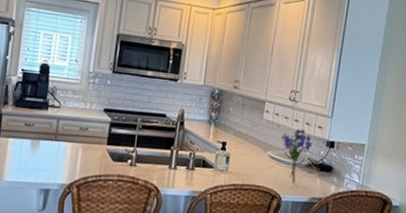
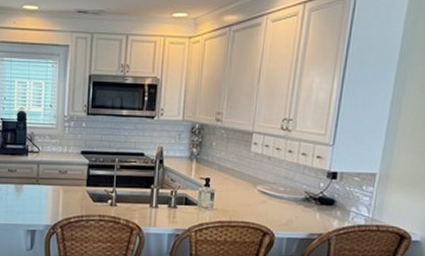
flowers: present [281,129,312,184] -> none [272,160,309,220]

